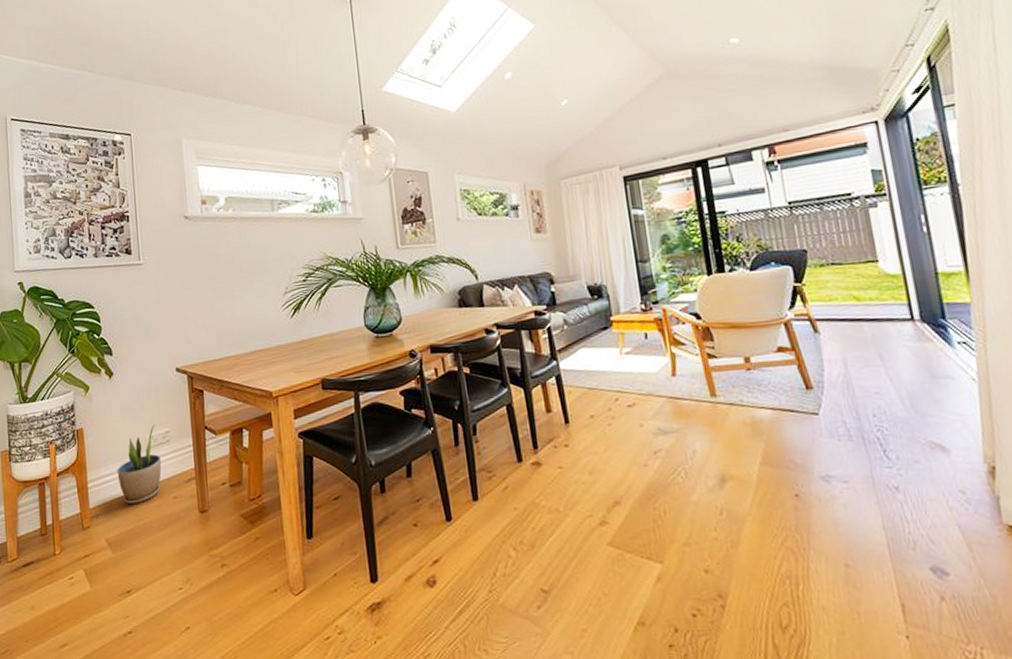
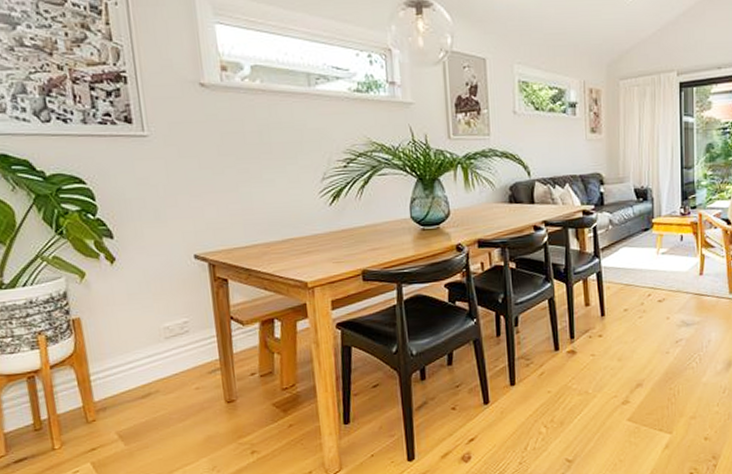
potted plant: present [117,424,162,505] -> none [126,314,180,397]

